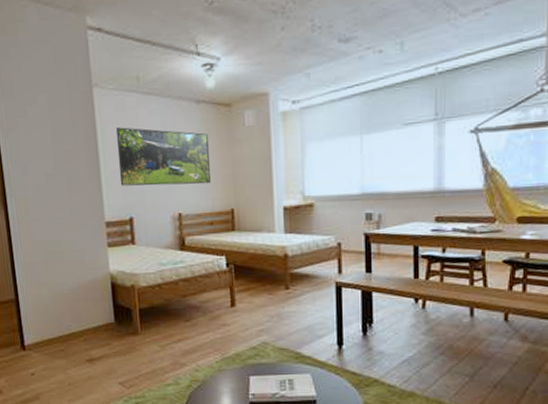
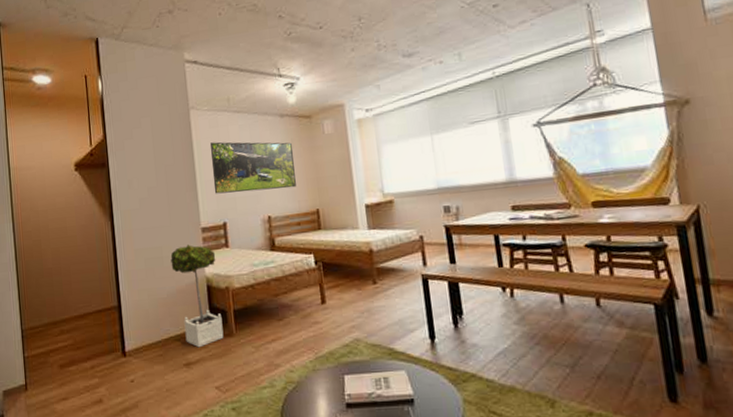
potted tree: none [71,239,129,345] -> present [170,245,224,348]

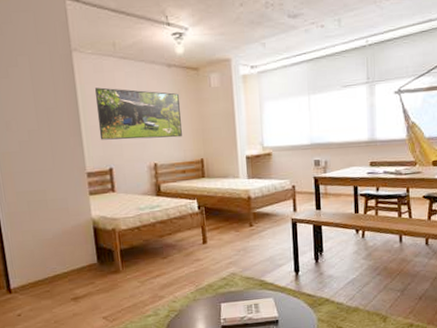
potted tree: present [170,245,224,348] -> none [55,188,111,284]

